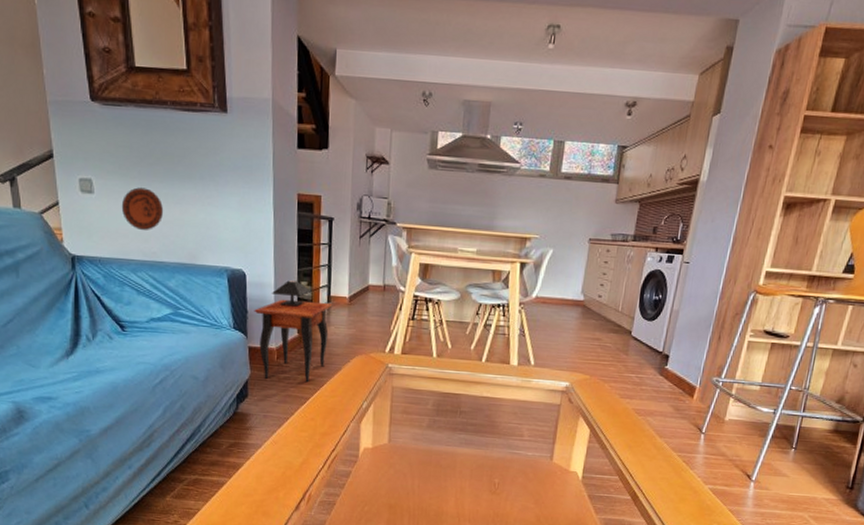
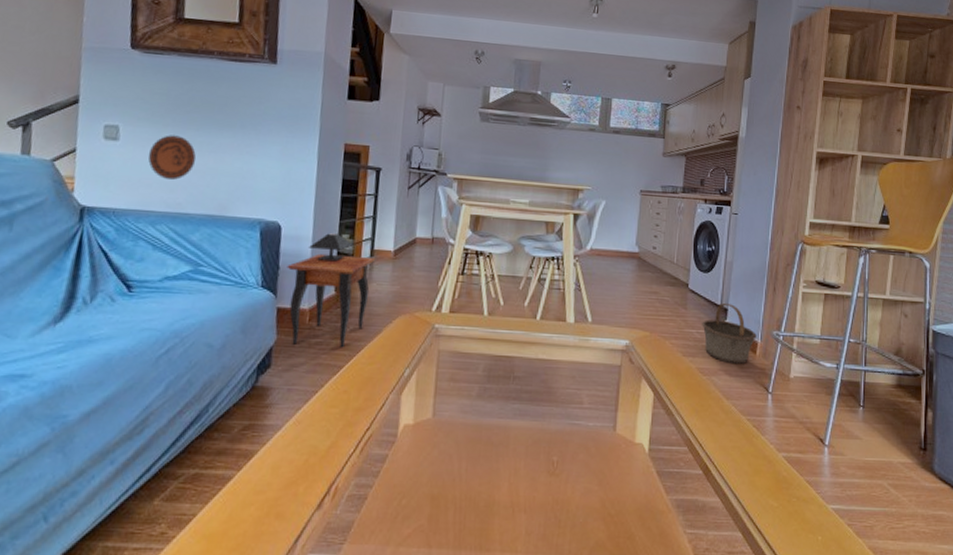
basket: none [642,349,696,407] -> present [702,302,757,364]

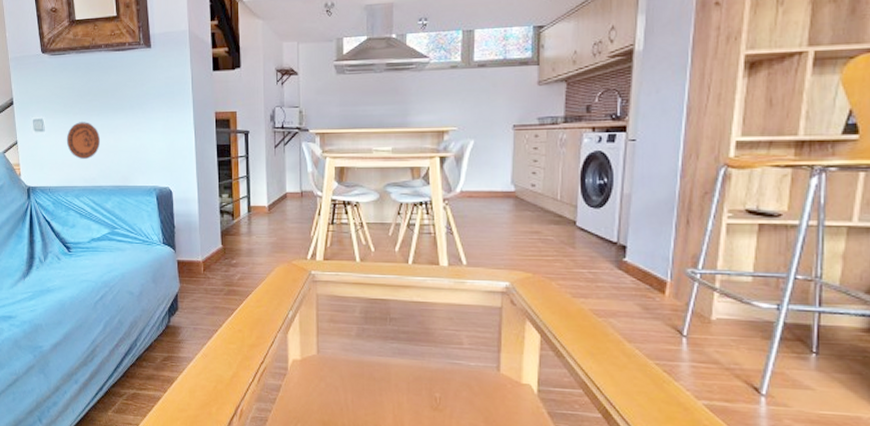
side table: present [287,232,376,348] -> none [181,193,253,294]
basket: present [702,302,757,364] -> none [594,239,665,305]

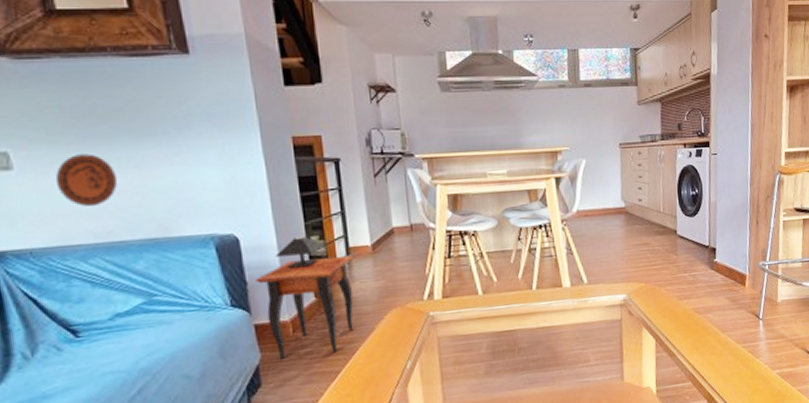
side table: none [181,193,253,294] -> present [255,235,354,359]

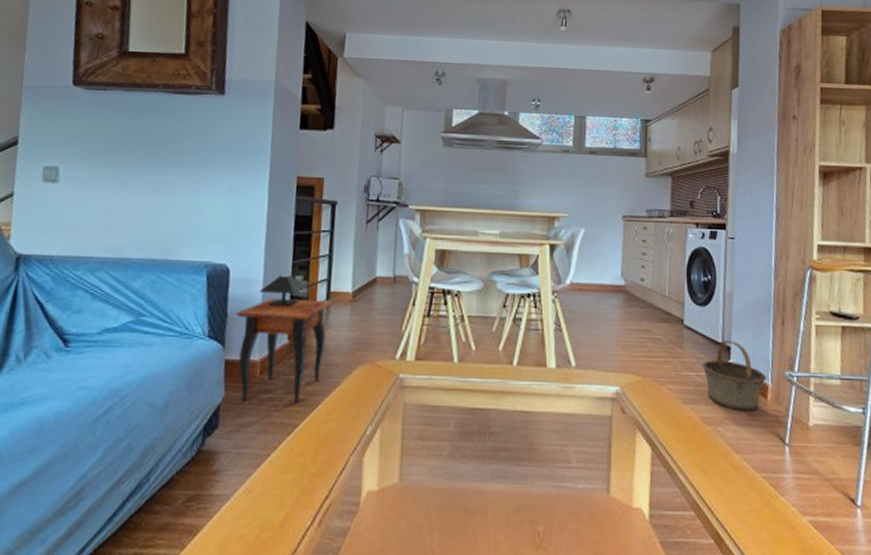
decorative plate: present [55,154,118,206] -> none [88,174,140,222]
basket: none [693,242,745,299] -> present [702,340,766,411]

